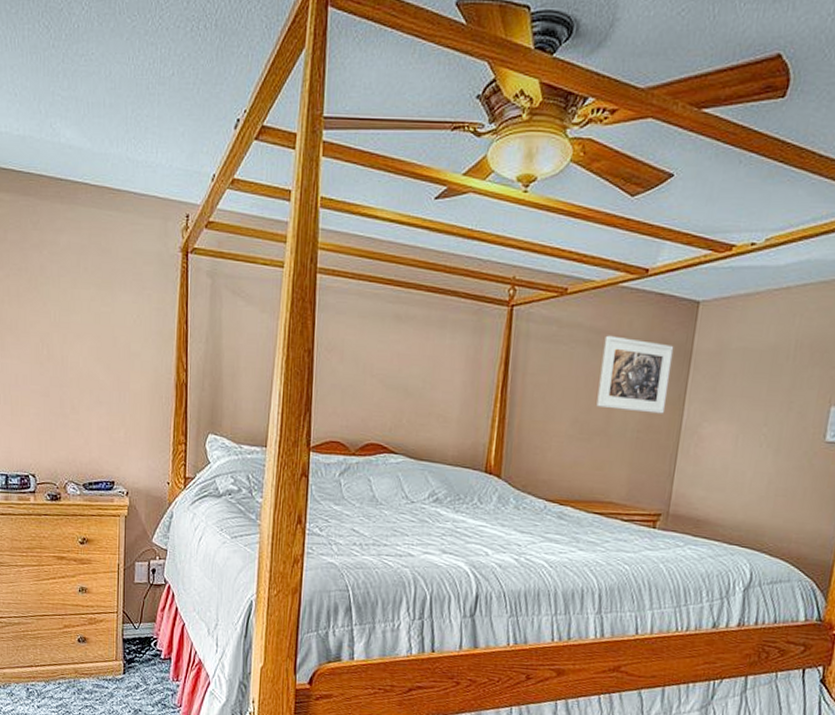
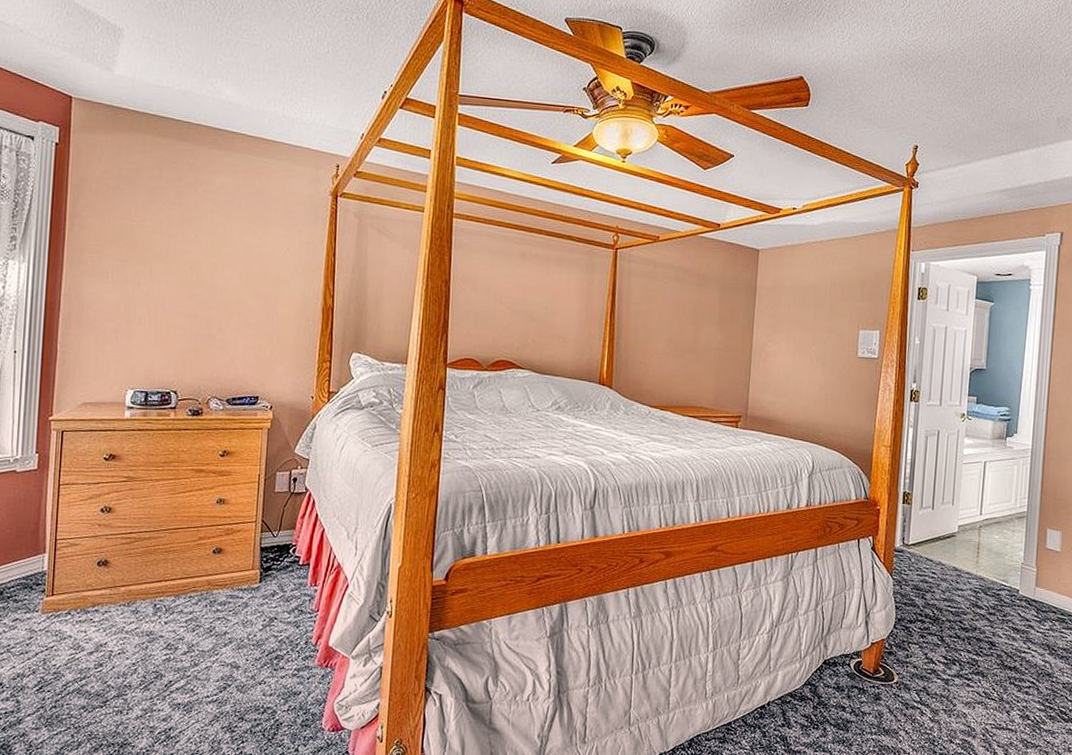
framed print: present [596,335,674,414] -> none [686,274,743,336]

